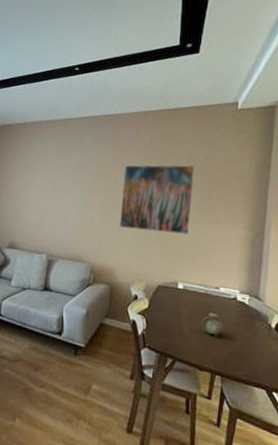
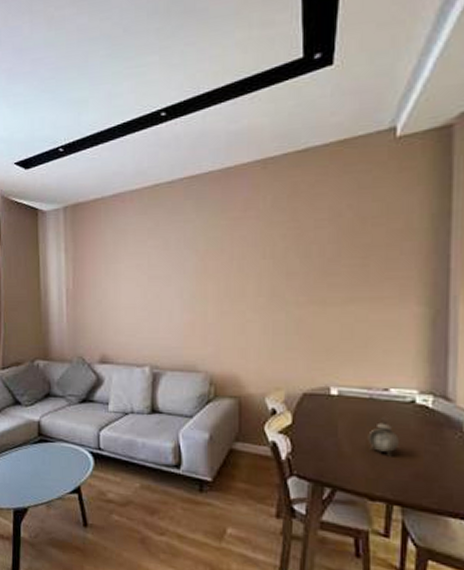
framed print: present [119,164,195,235] -> none [241,226,340,323]

